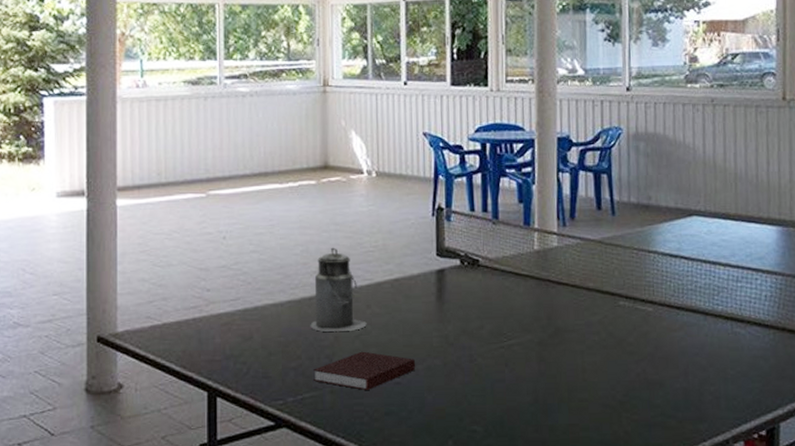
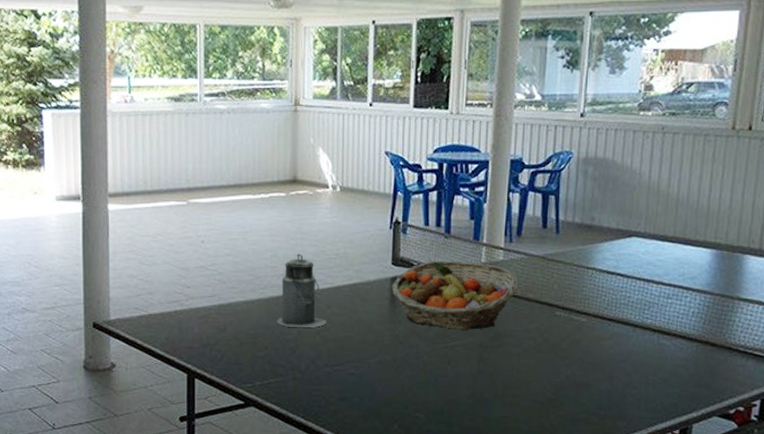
notebook: present [312,351,416,390] -> none [277,345,369,378]
fruit basket: none [437,249,576,327] -> present [391,260,518,330]

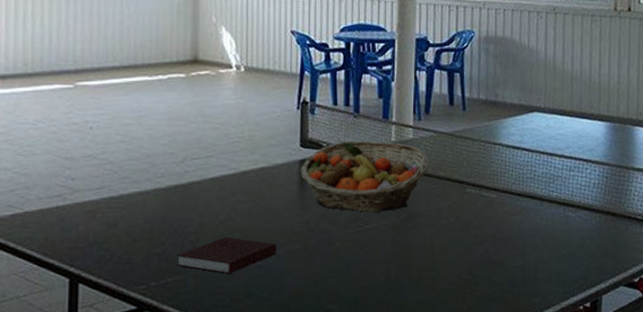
canister: present [277,253,327,327] -> none [175,138,231,219]
notebook: none [277,345,369,378] -> present [176,237,277,274]

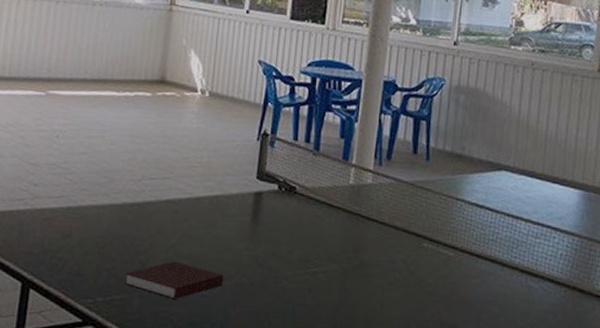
fruit basket: present [300,140,429,212] -> none [254,178,386,256]

